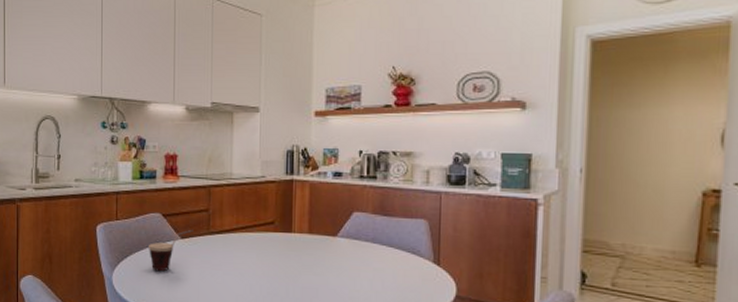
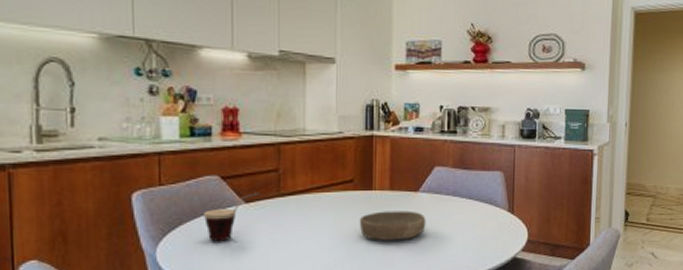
bowl: none [279,253,344,284] -> present [359,210,426,241]

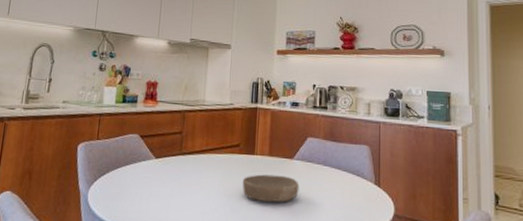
cup: present [204,192,261,242] -> none [125,149,167,189]

